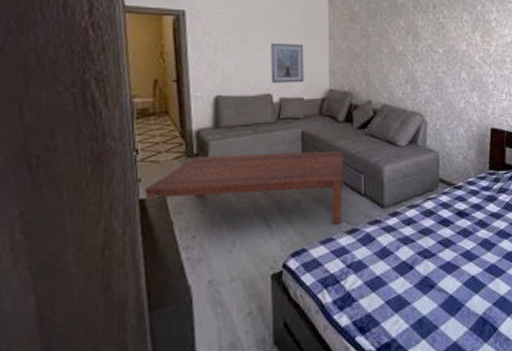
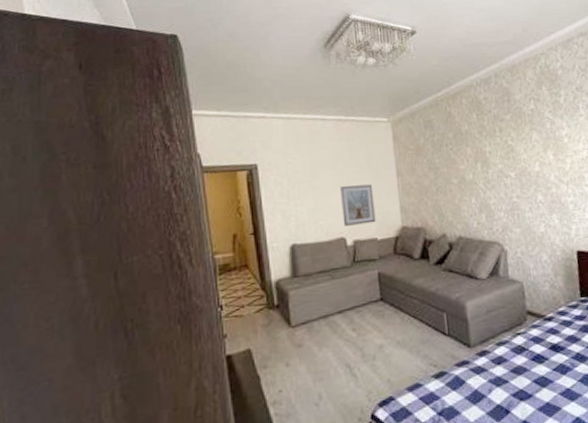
coffee table: present [144,151,343,224] -> none [230,290,429,368]

